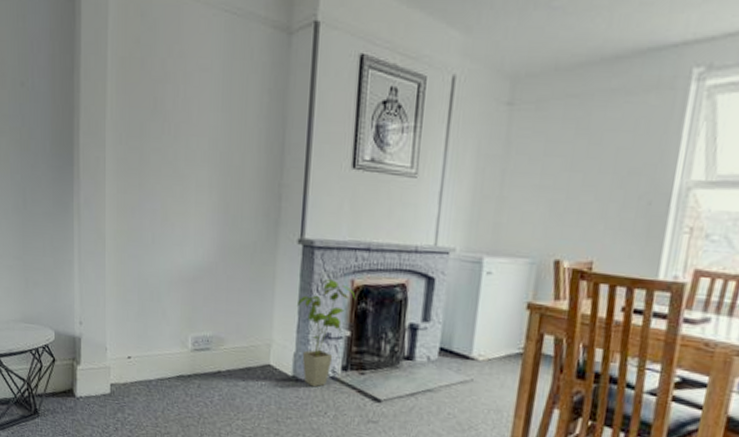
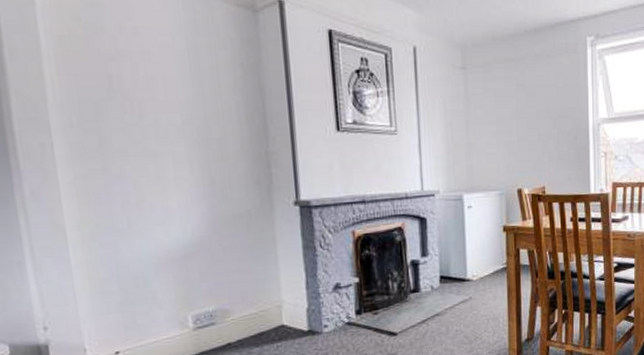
house plant: present [298,279,356,387] -> none [303,234,359,337]

